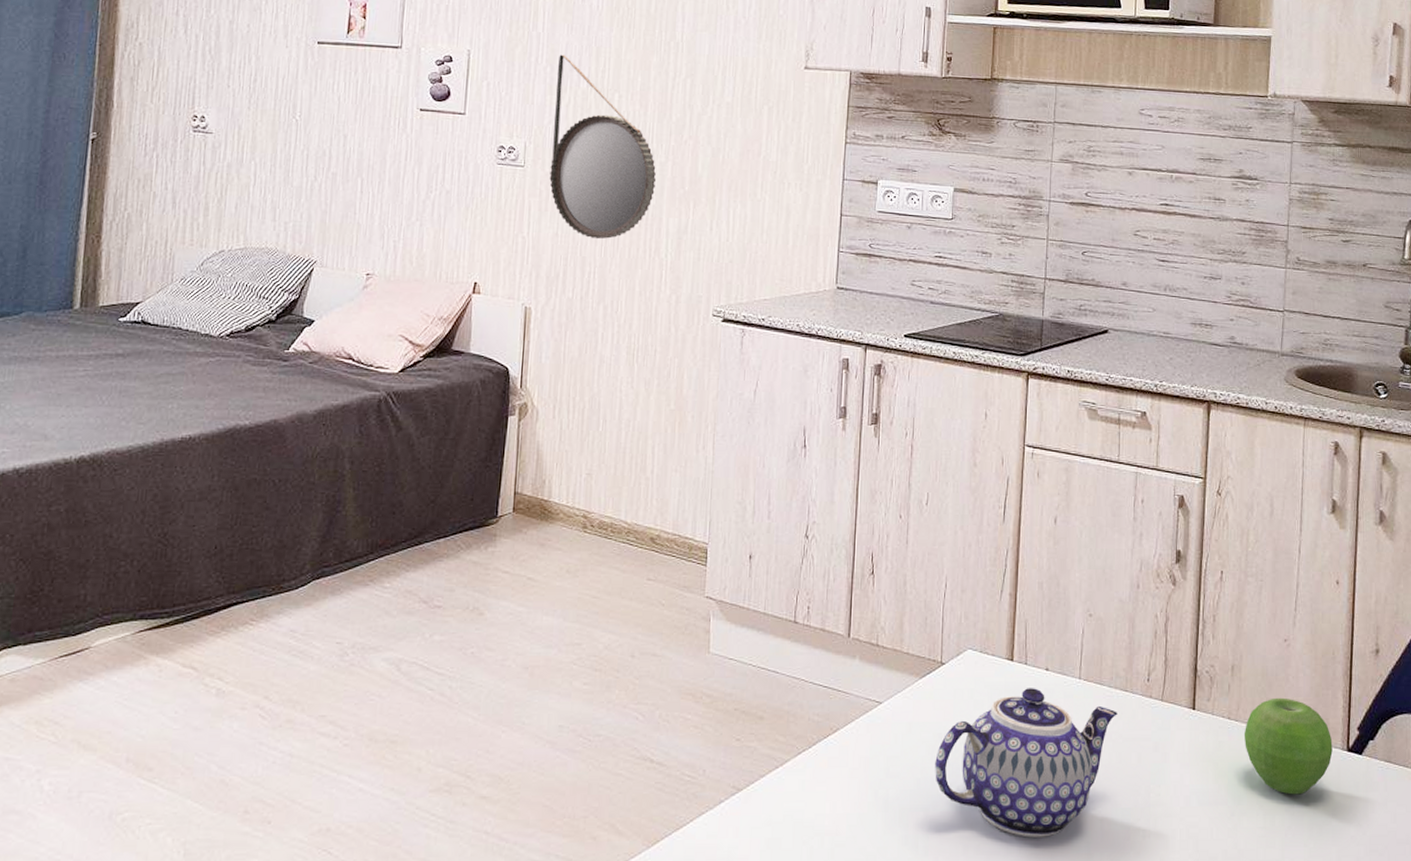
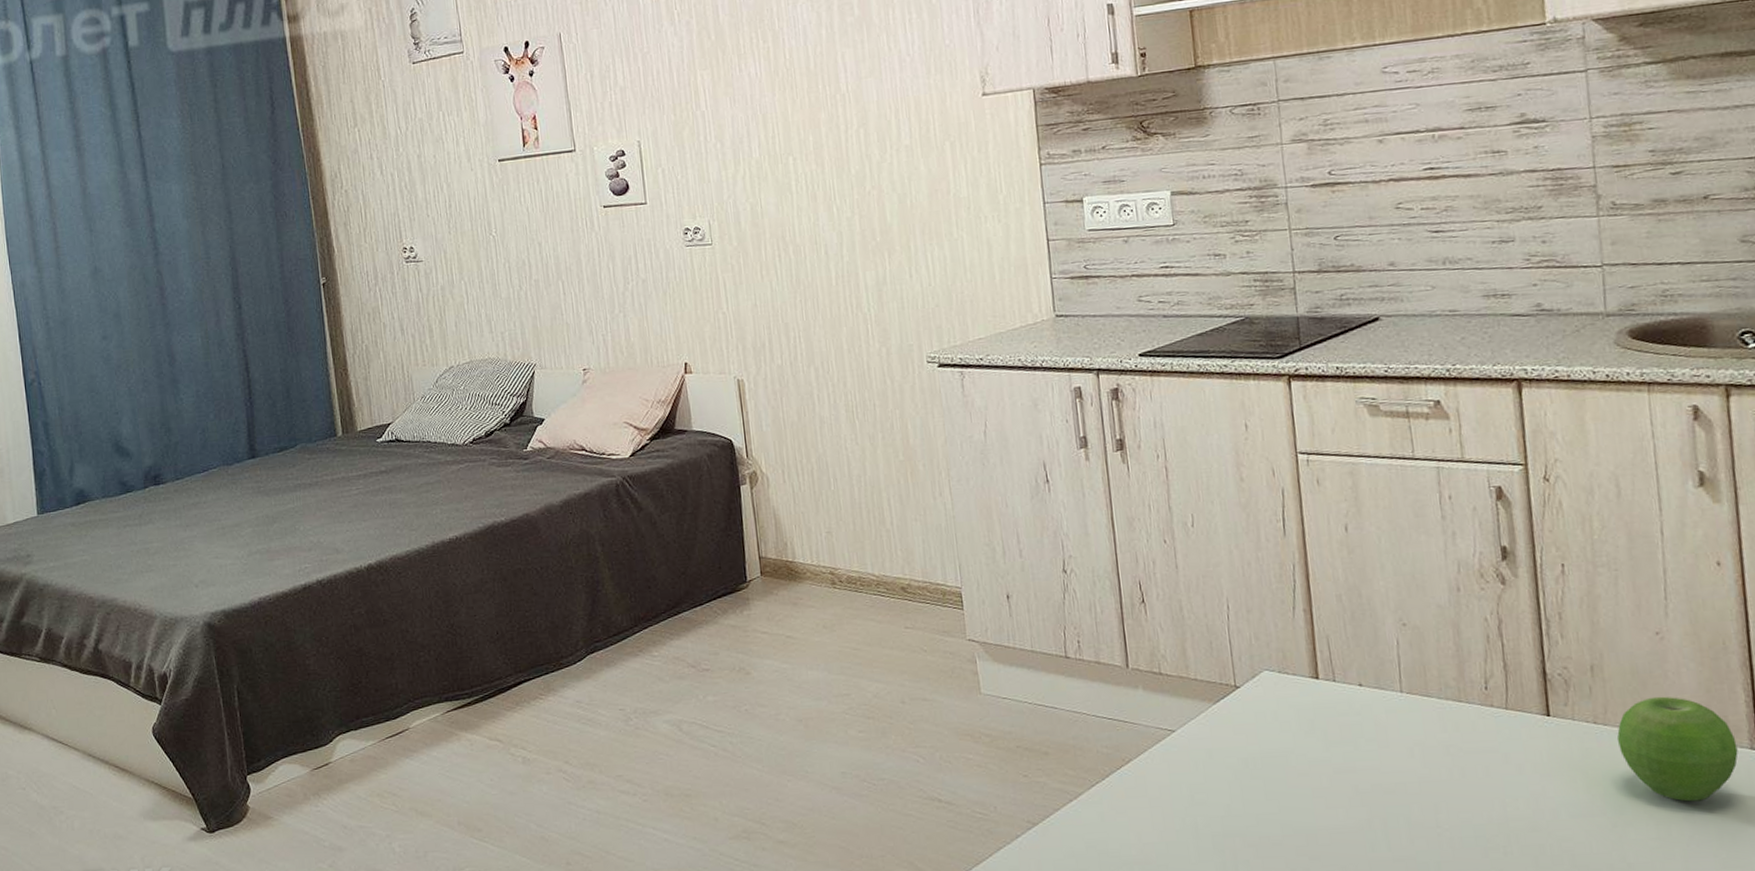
home mirror: present [549,54,657,240] -> none [727,128,846,304]
teapot: present [935,688,1118,838] -> none [1244,705,1453,859]

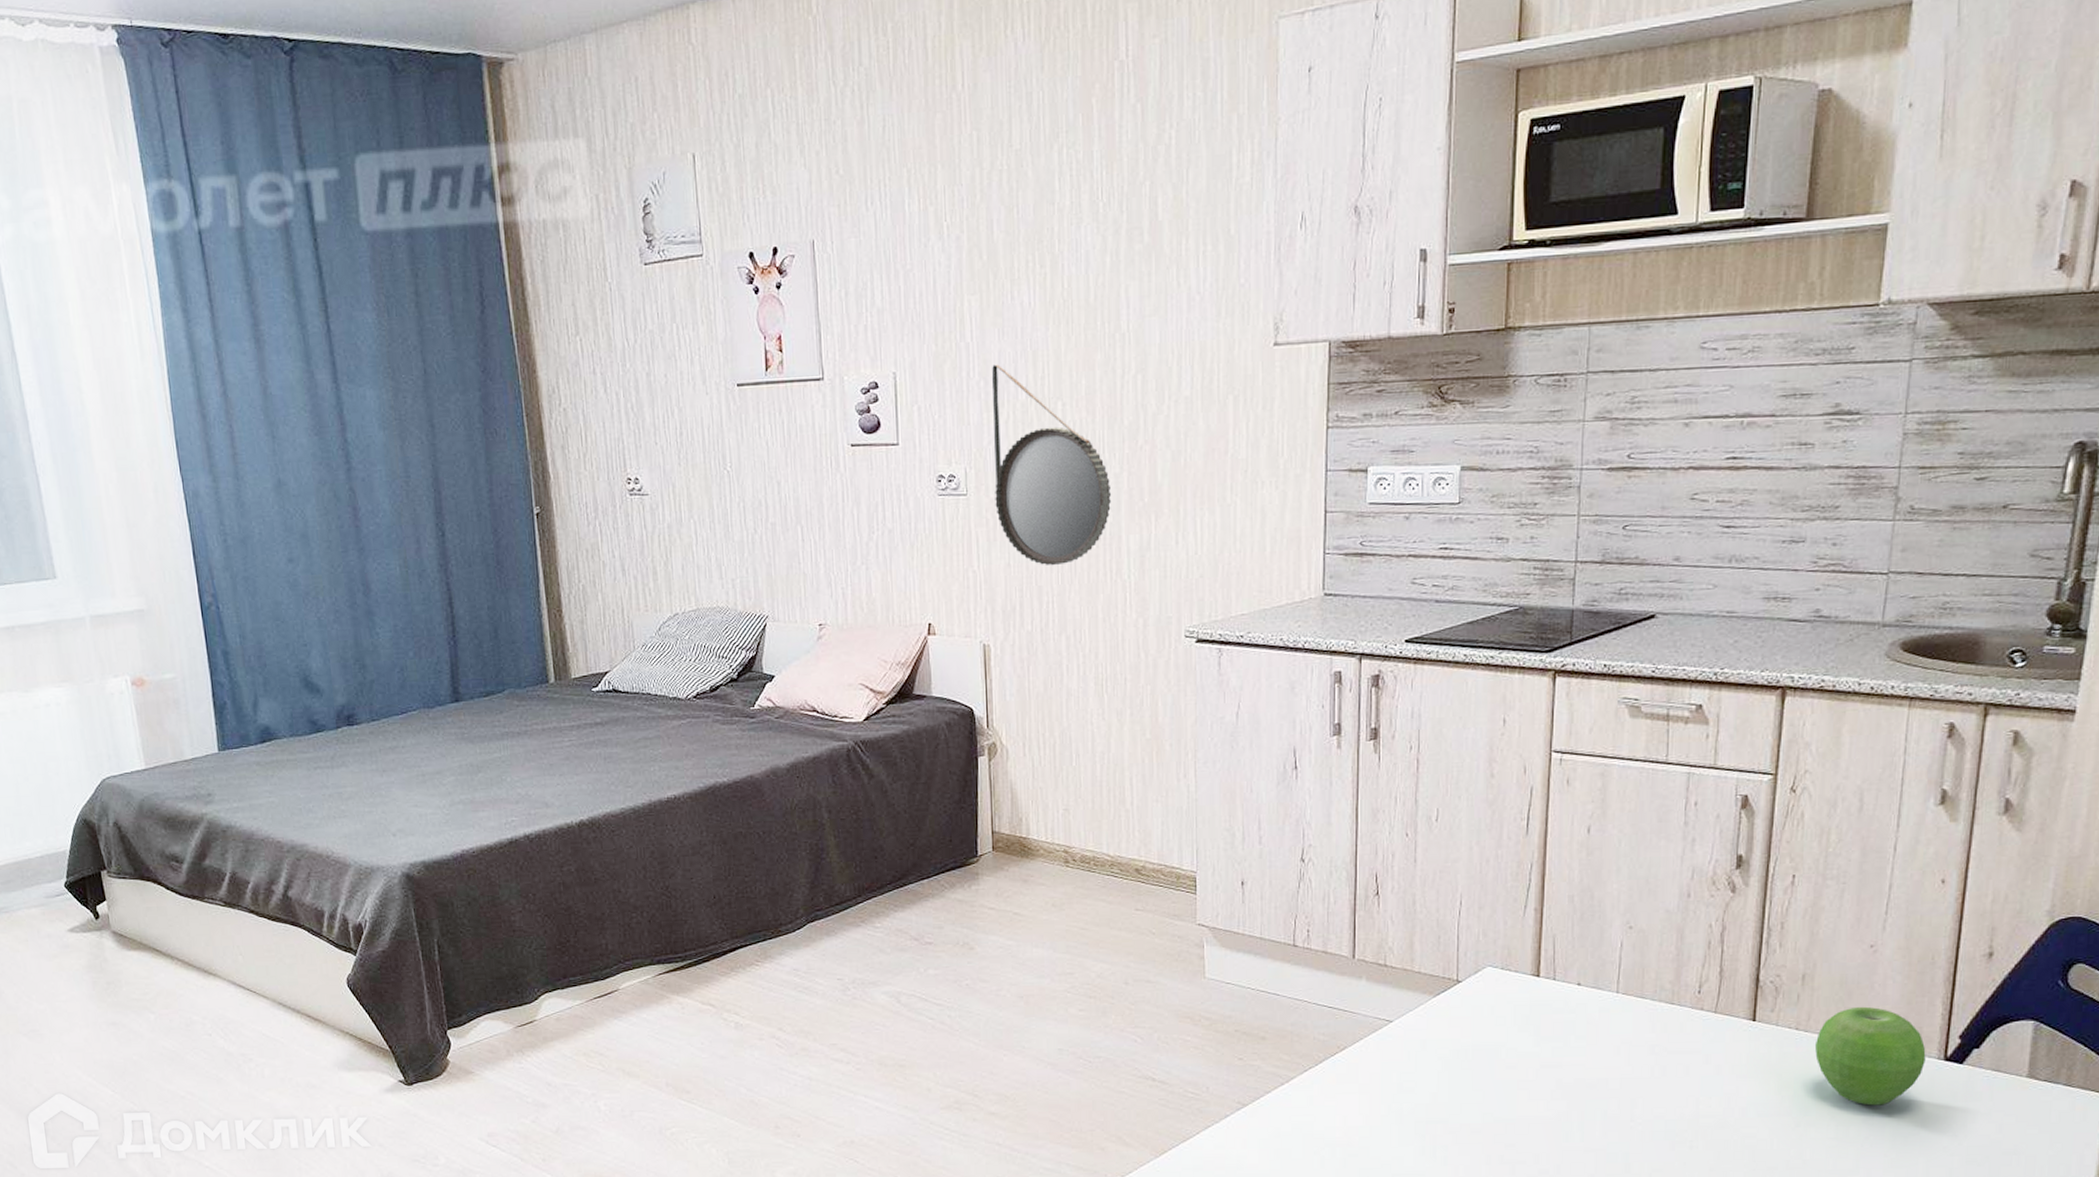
home mirror: none [727,128,846,304] -> present [991,364,1112,566]

